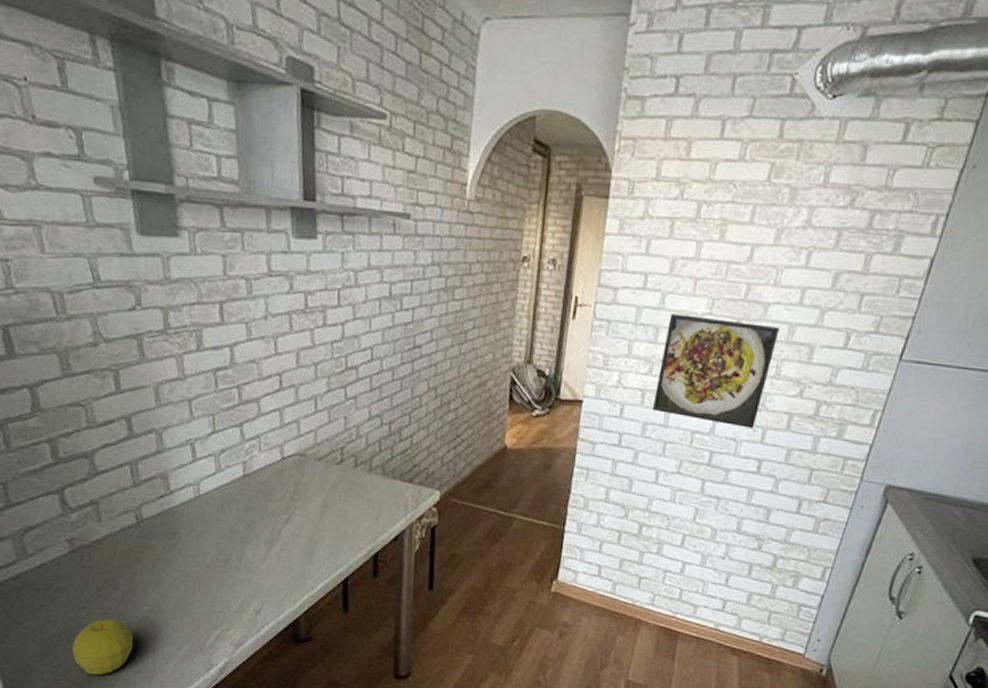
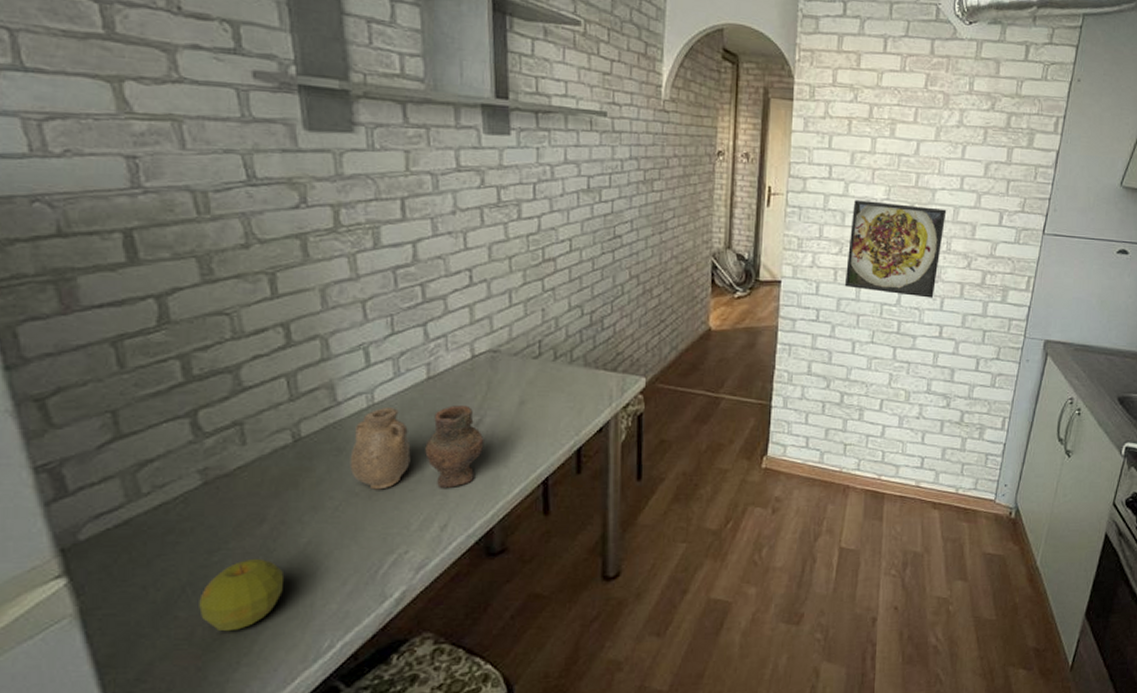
vase: none [181,498,292,578] -> present [349,405,484,490]

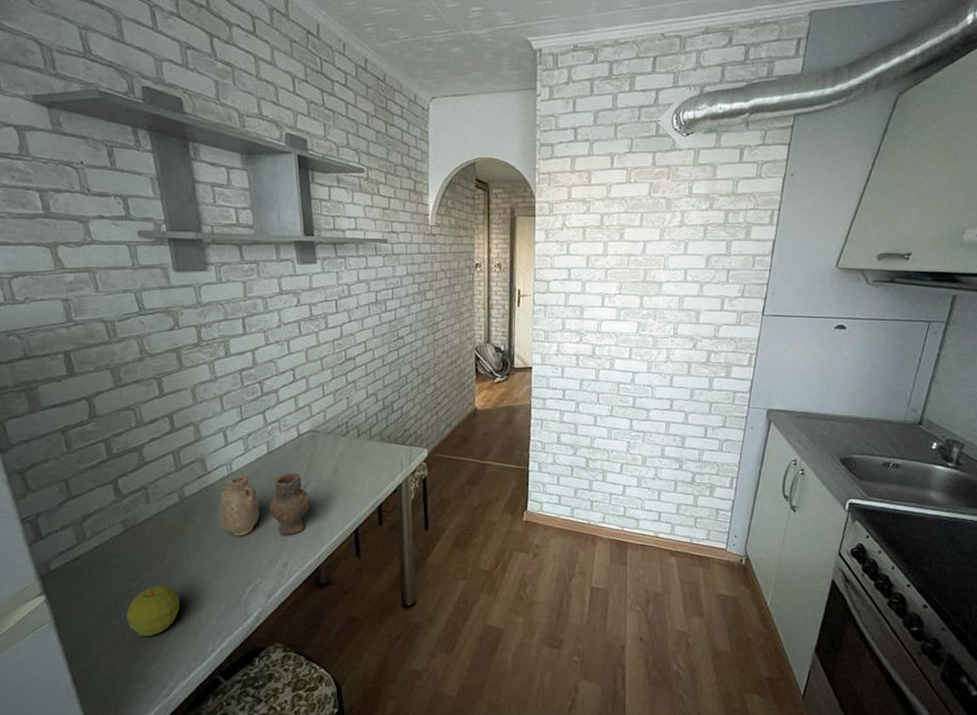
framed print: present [844,200,947,298] -> none [585,296,673,376]

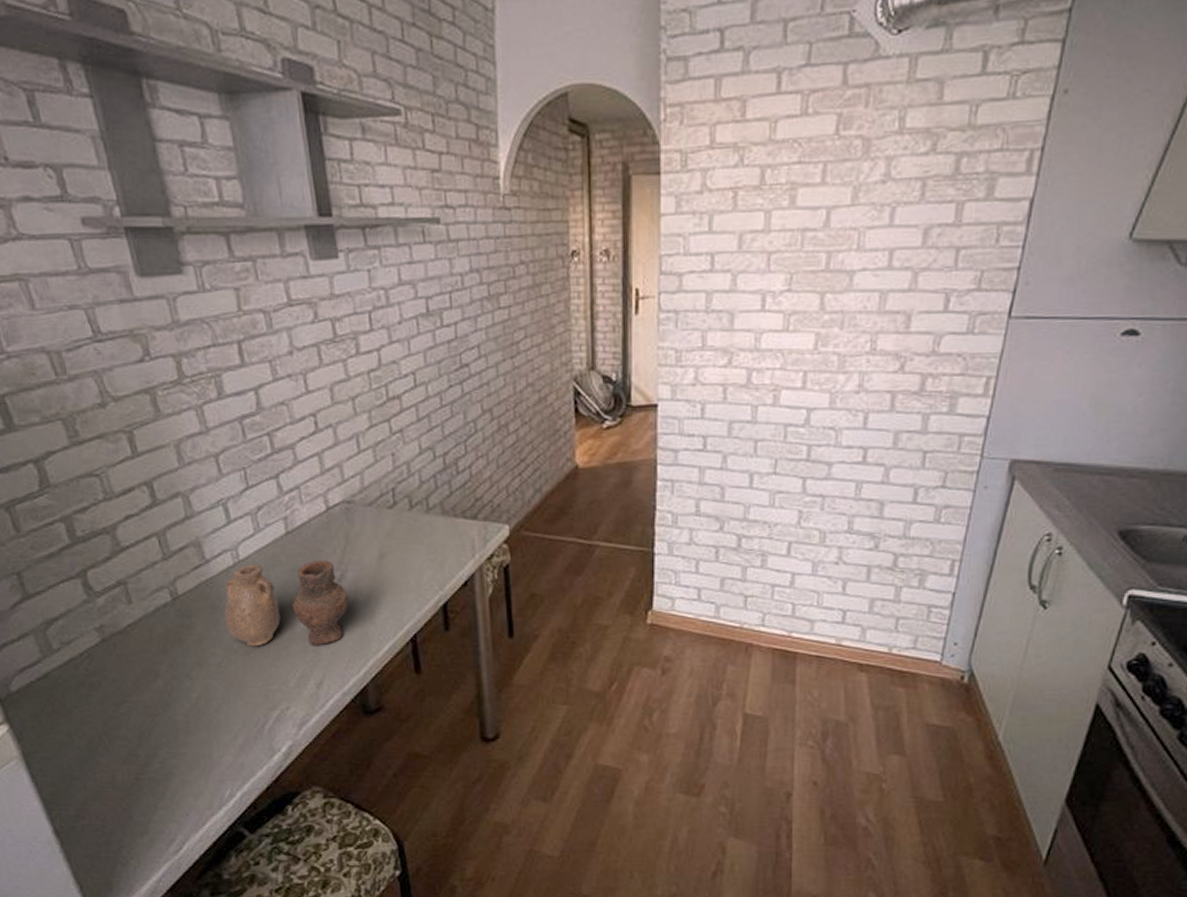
apple: present [127,585,180,637] -> none [115,711,183,778]

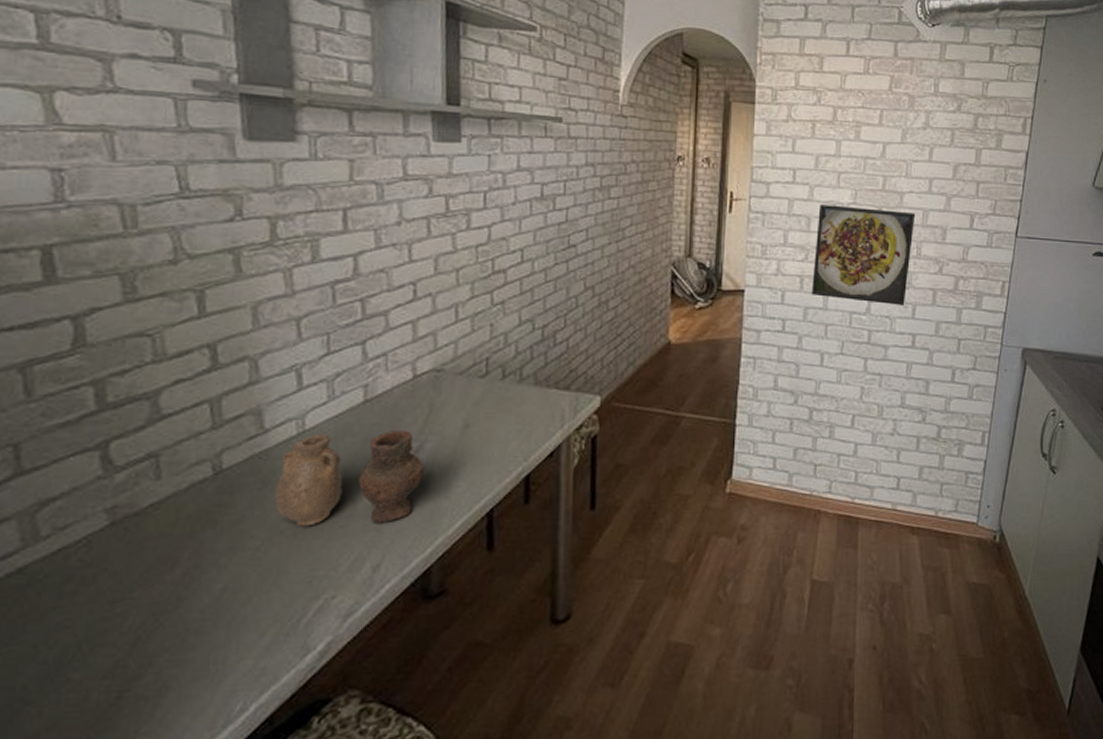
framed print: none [736,294,870,414] -> present [811,204,916,305]

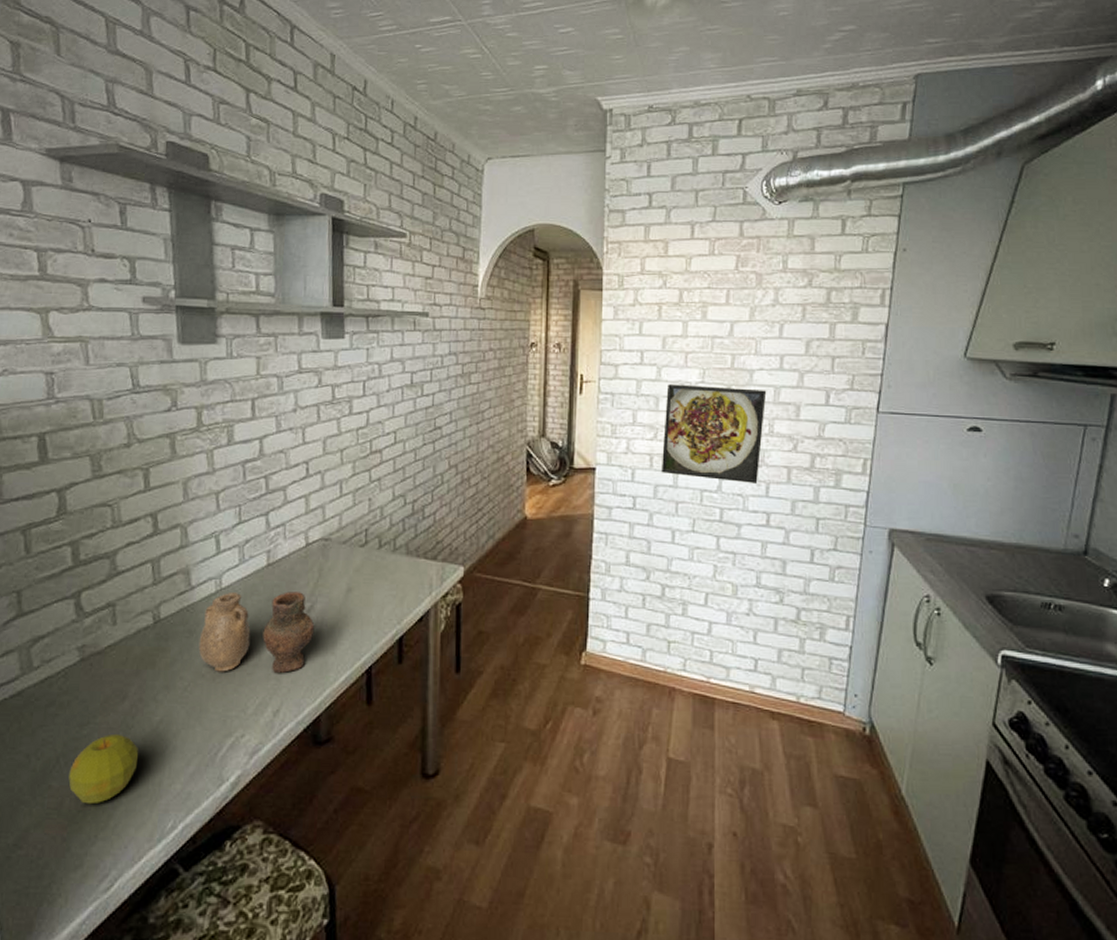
apple: none [96,608,195,696] -> present [68,733,139,805]

